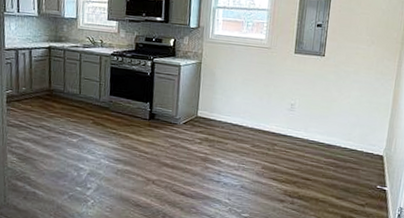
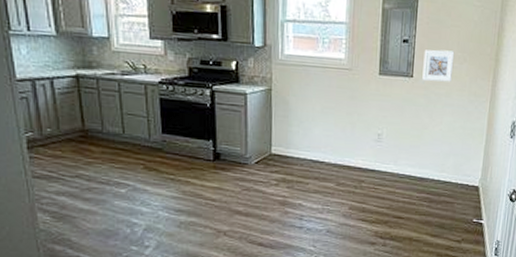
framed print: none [333,33,364,62] -> present [422,49,455,82]

